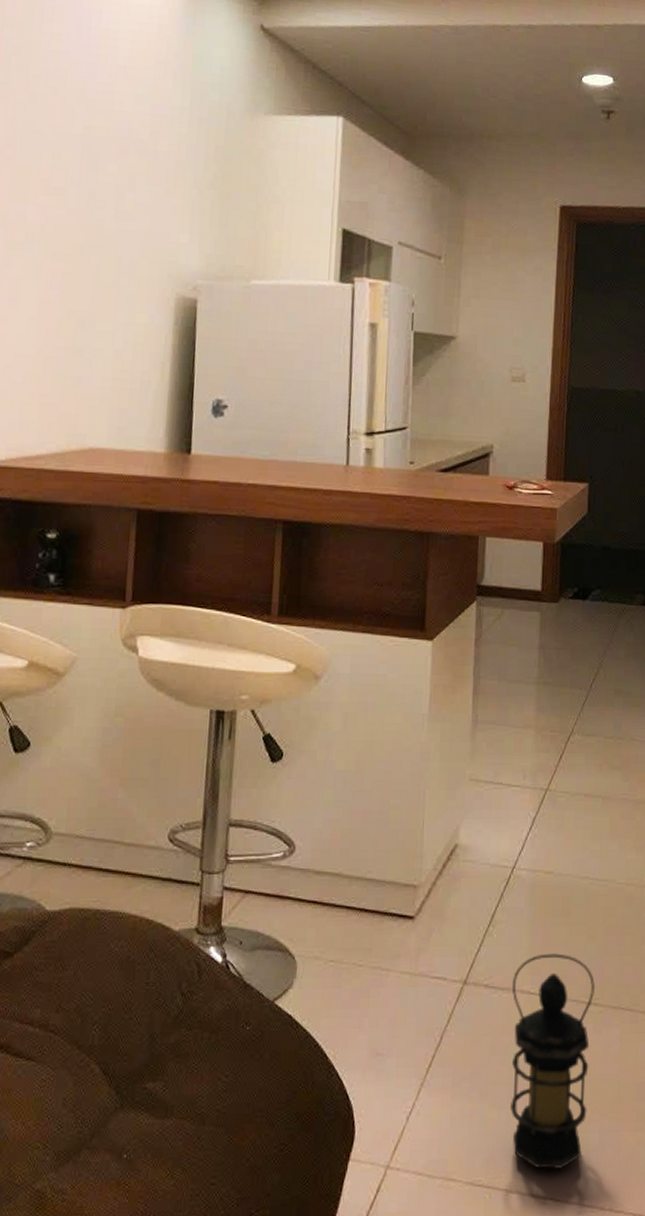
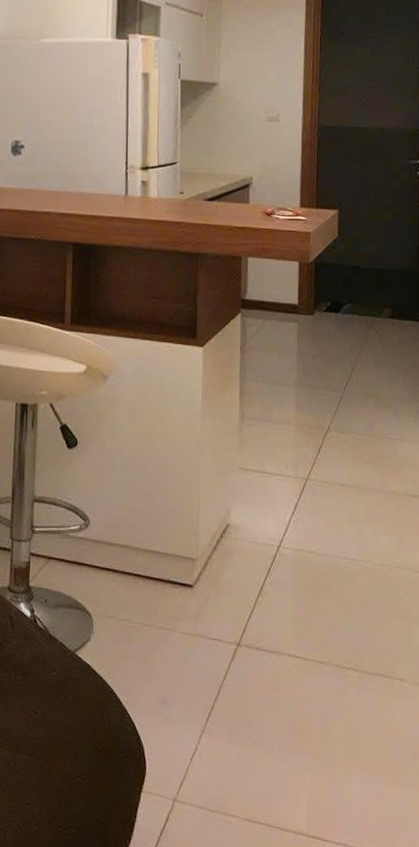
lantern: present [510,953,596,1169] -> none [280,623,355,813]

